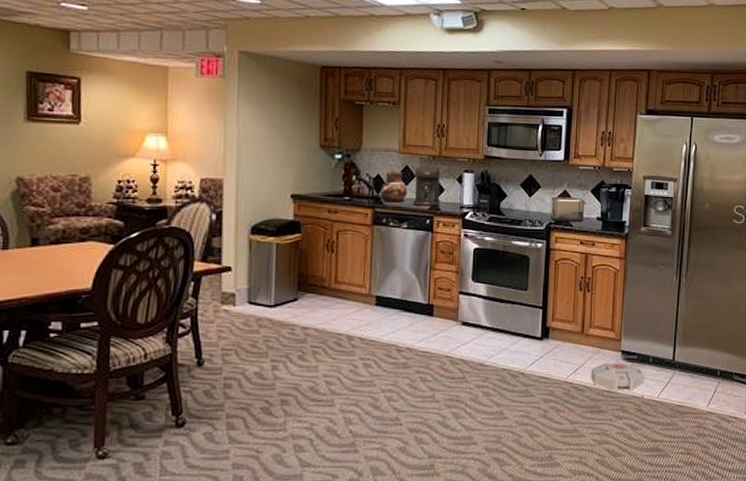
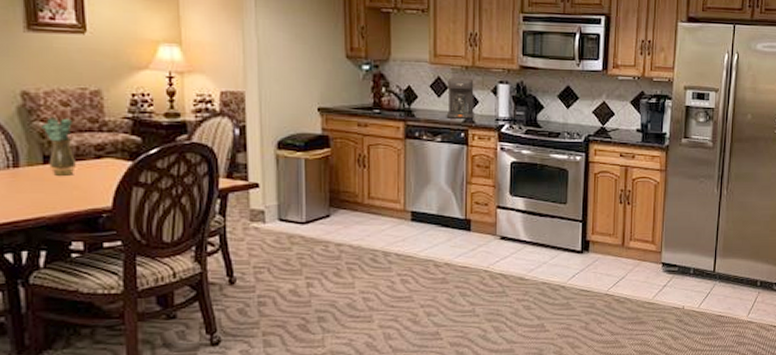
vase: none [33,201,61,258] -> present [42,116,76,176]
ceramic pot: present [380,170,408,203] -> none [412,82,440,115]
toaster: present [550,197,586,223] -> none [589,108,626,135]
robot vacuum: present [591,363,645,391] -> none [632,275,686,302]

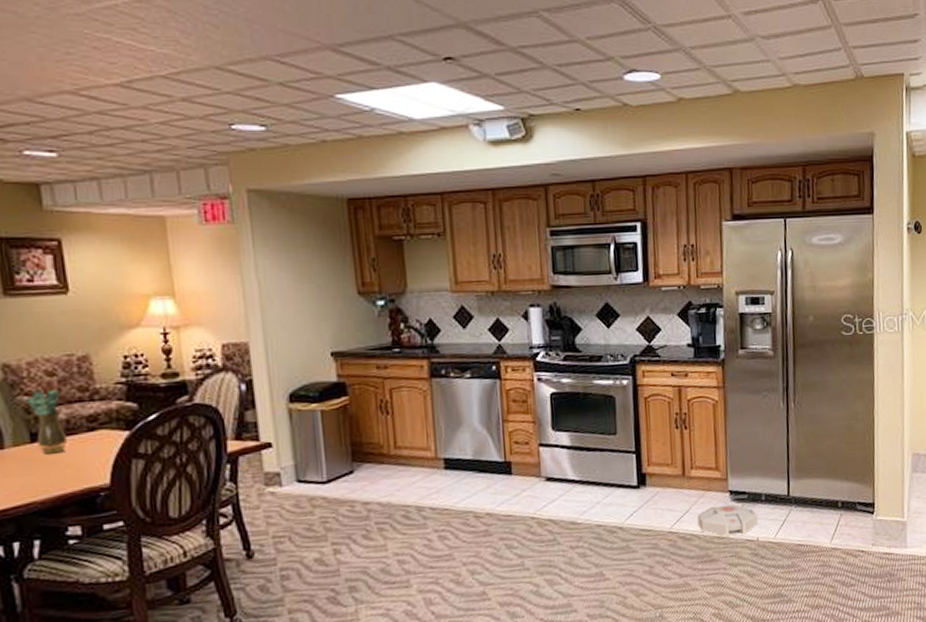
coffee maker: present [446,77,474,119] -> none [472,304,505,351]
robot vacuum: none [632,275,686,302] -> present [698,504,759,536]

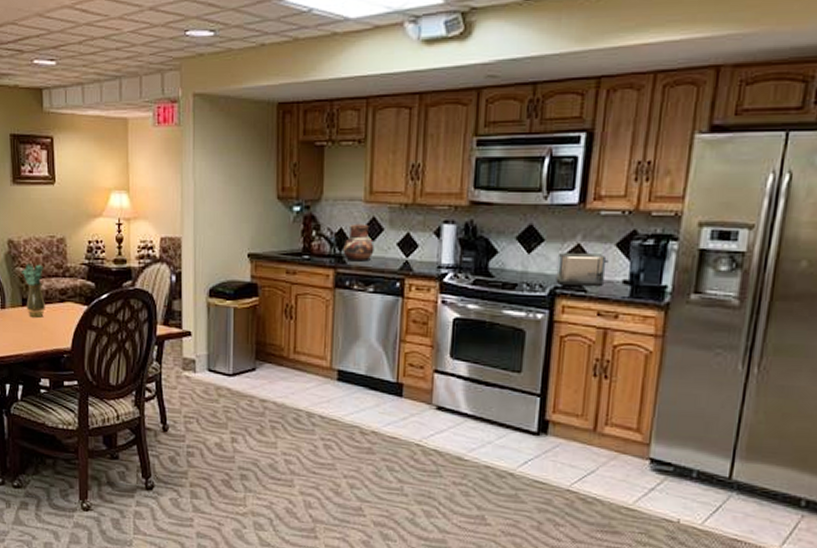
ceramic pot: none [434,313,467,350] -> present [343,223,375,262]
toaster: none [632,323,674,354] -> present [556,253,609,287]
robot vacuum: present [698,504,759,536] -> none [604,472,684,512]

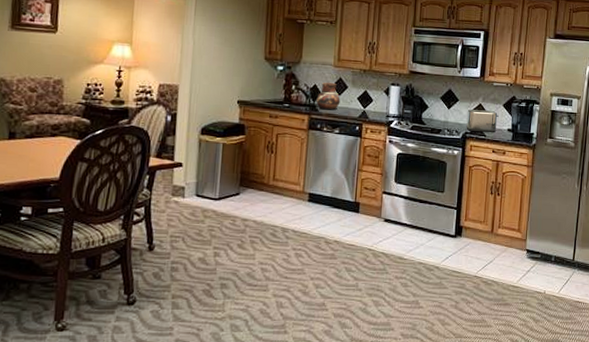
vase: present [22,262,45,317] -> none [11,99,37,150]

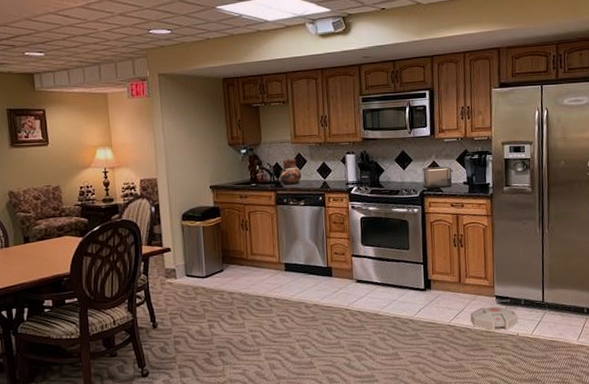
robot vacuum: none [499,260,548,287] -> present [470,306,519,330]

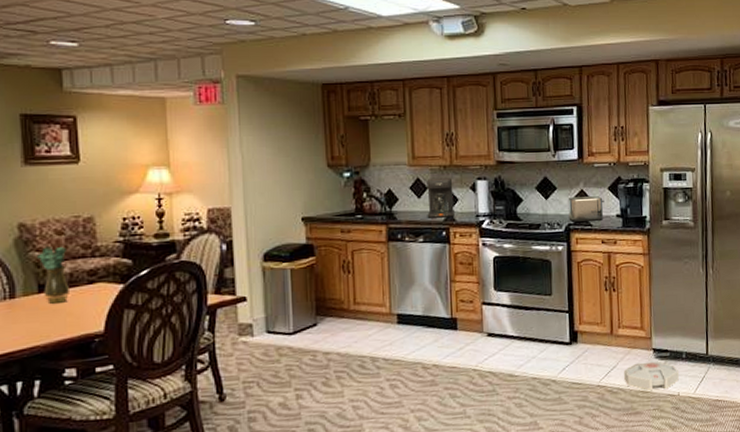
vase: none [22,208,45,251] -> present [37,245,69,304]
ceramic pot: present [279,158,302,185] -> none [393,184,421,217]
coffee maker: none [306,152,329,186] -> present [427,177,454,218]

